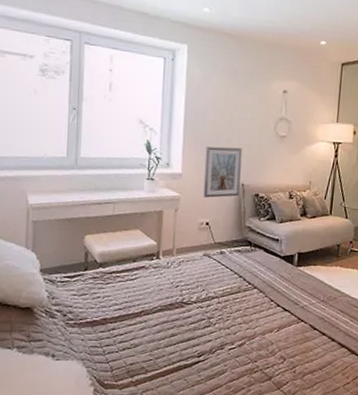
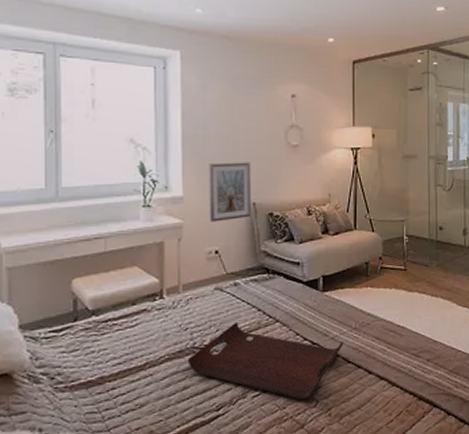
serving tray: none [176,284,312,356] -> present [187,321,344,400]

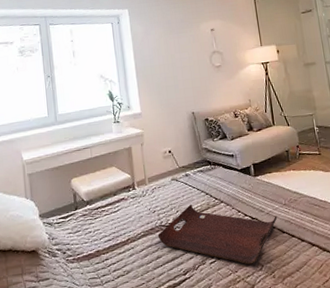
picture frame: present [209,162,252,222] -> none [157,82,193,130]

